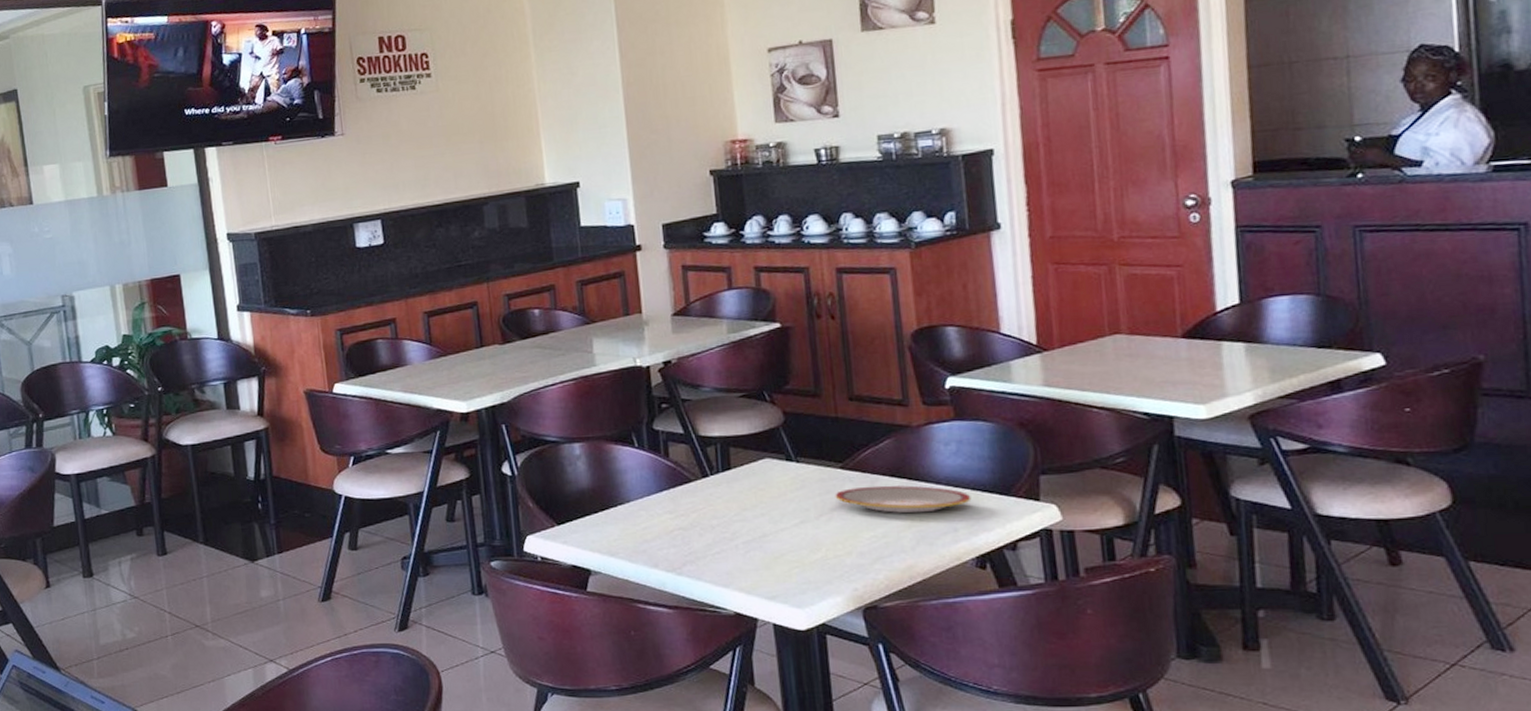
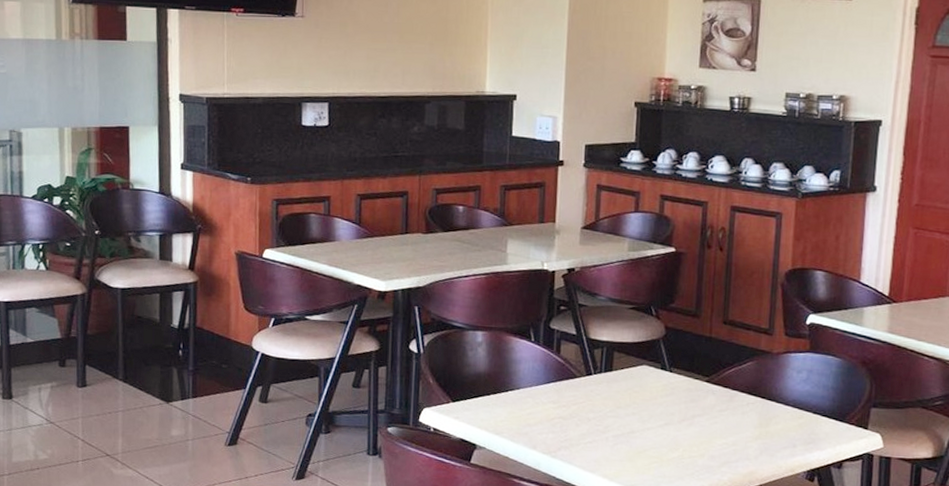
plate: present [835,485,972,514] -> none [698,400,812,429]

